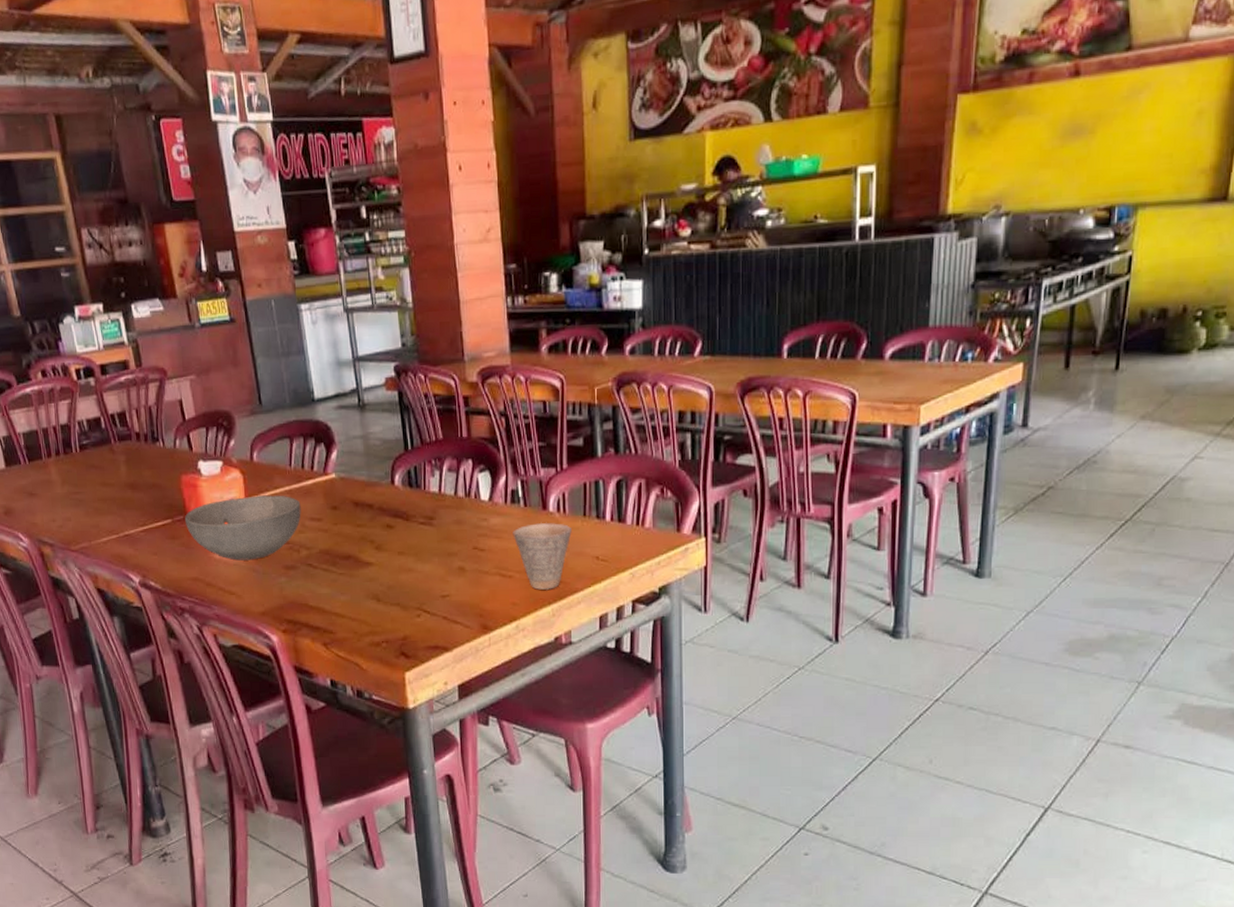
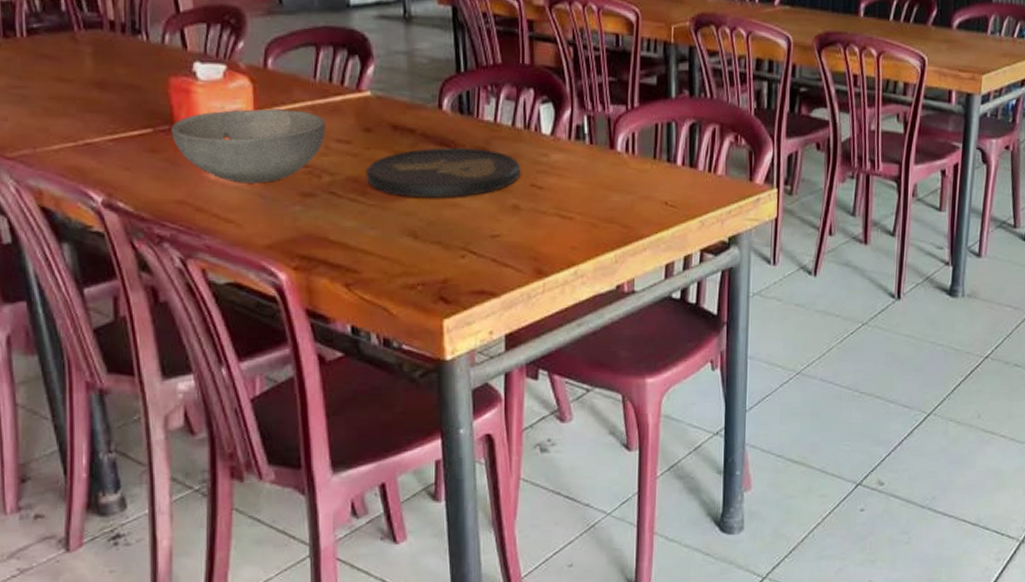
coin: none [335,518,465,565] -> present [365,147,521,198]
cup: present [513,522,572,590] -> none [576,162,640,234]

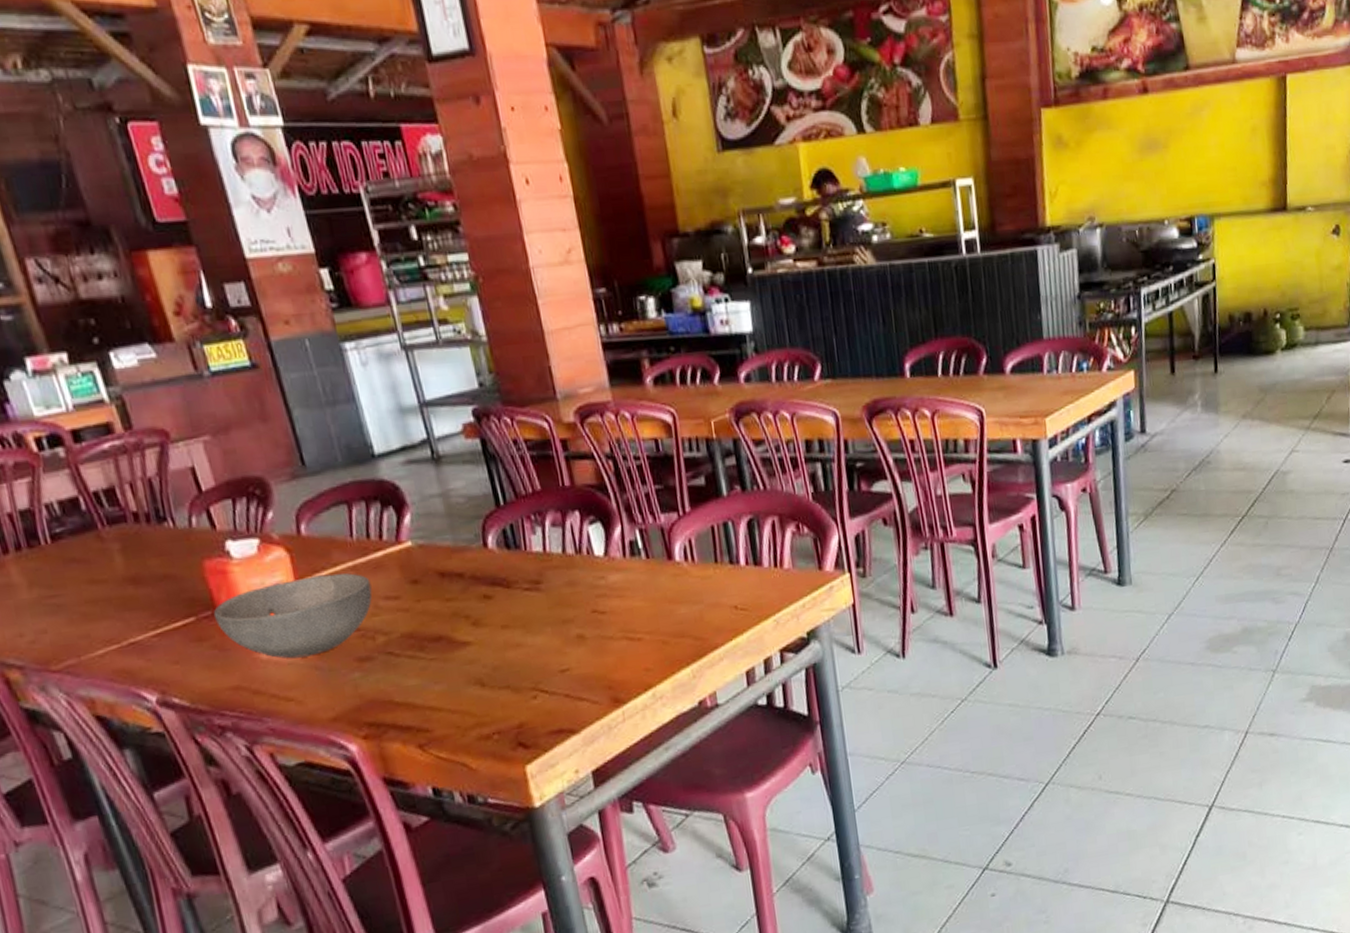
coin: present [365,147,521,198] -> none [419,581,581,645]

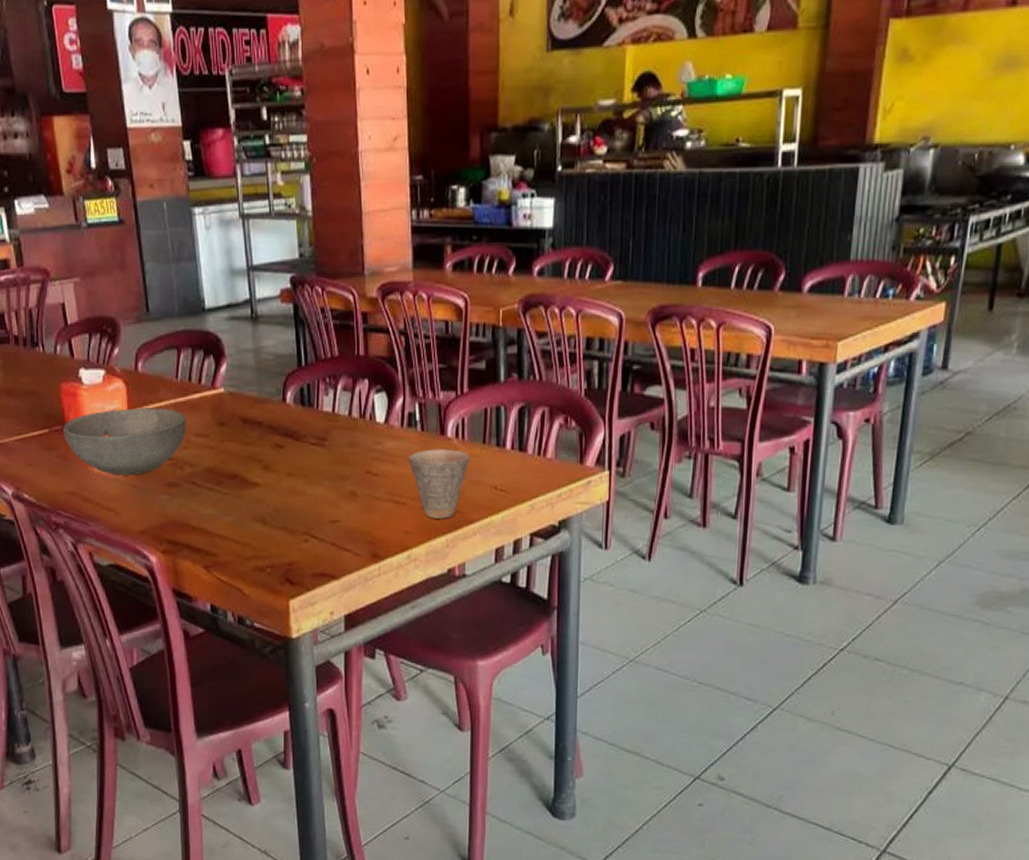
cup: none [636,573,704,650] -> present [408,448,470,519]

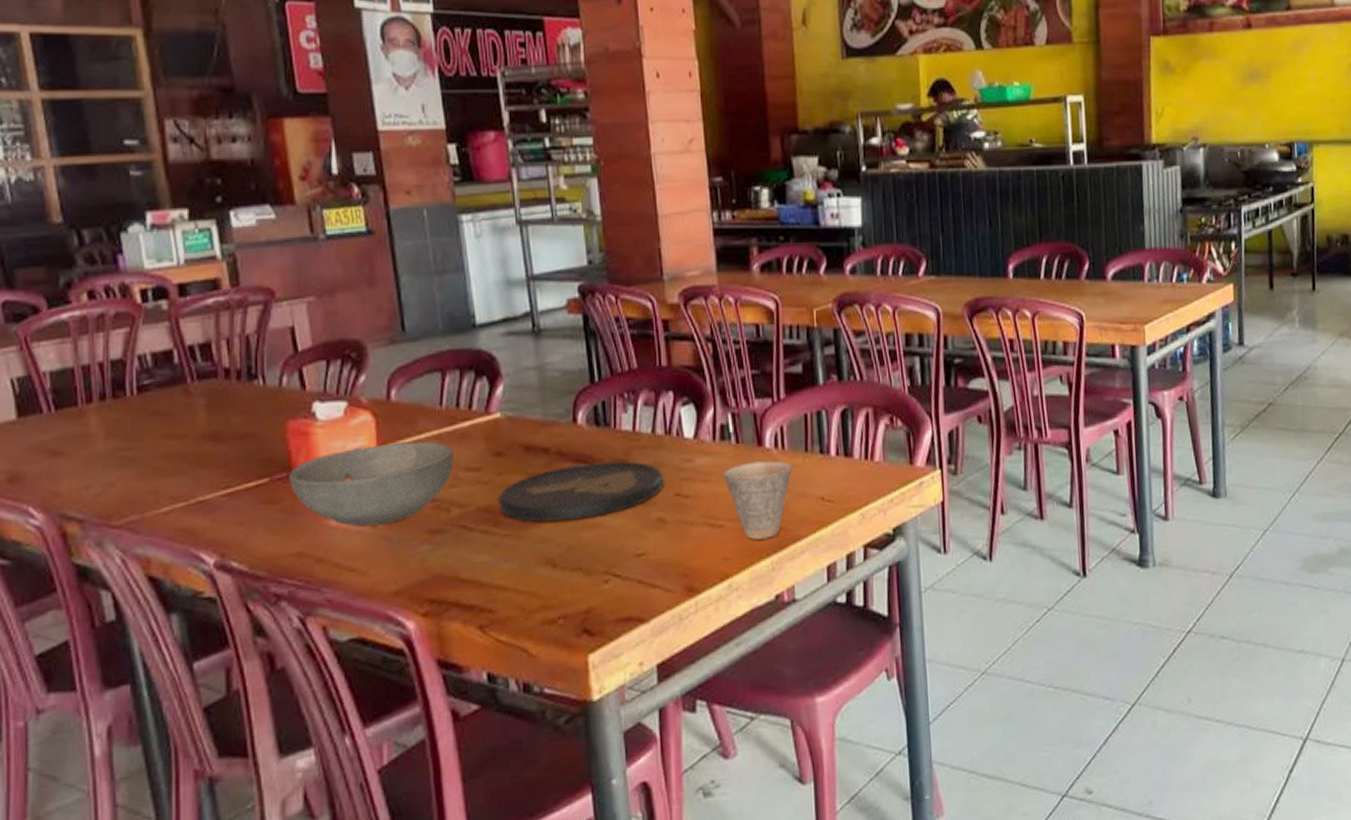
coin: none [220,438,358,486] -> present [497,461,665,522]

